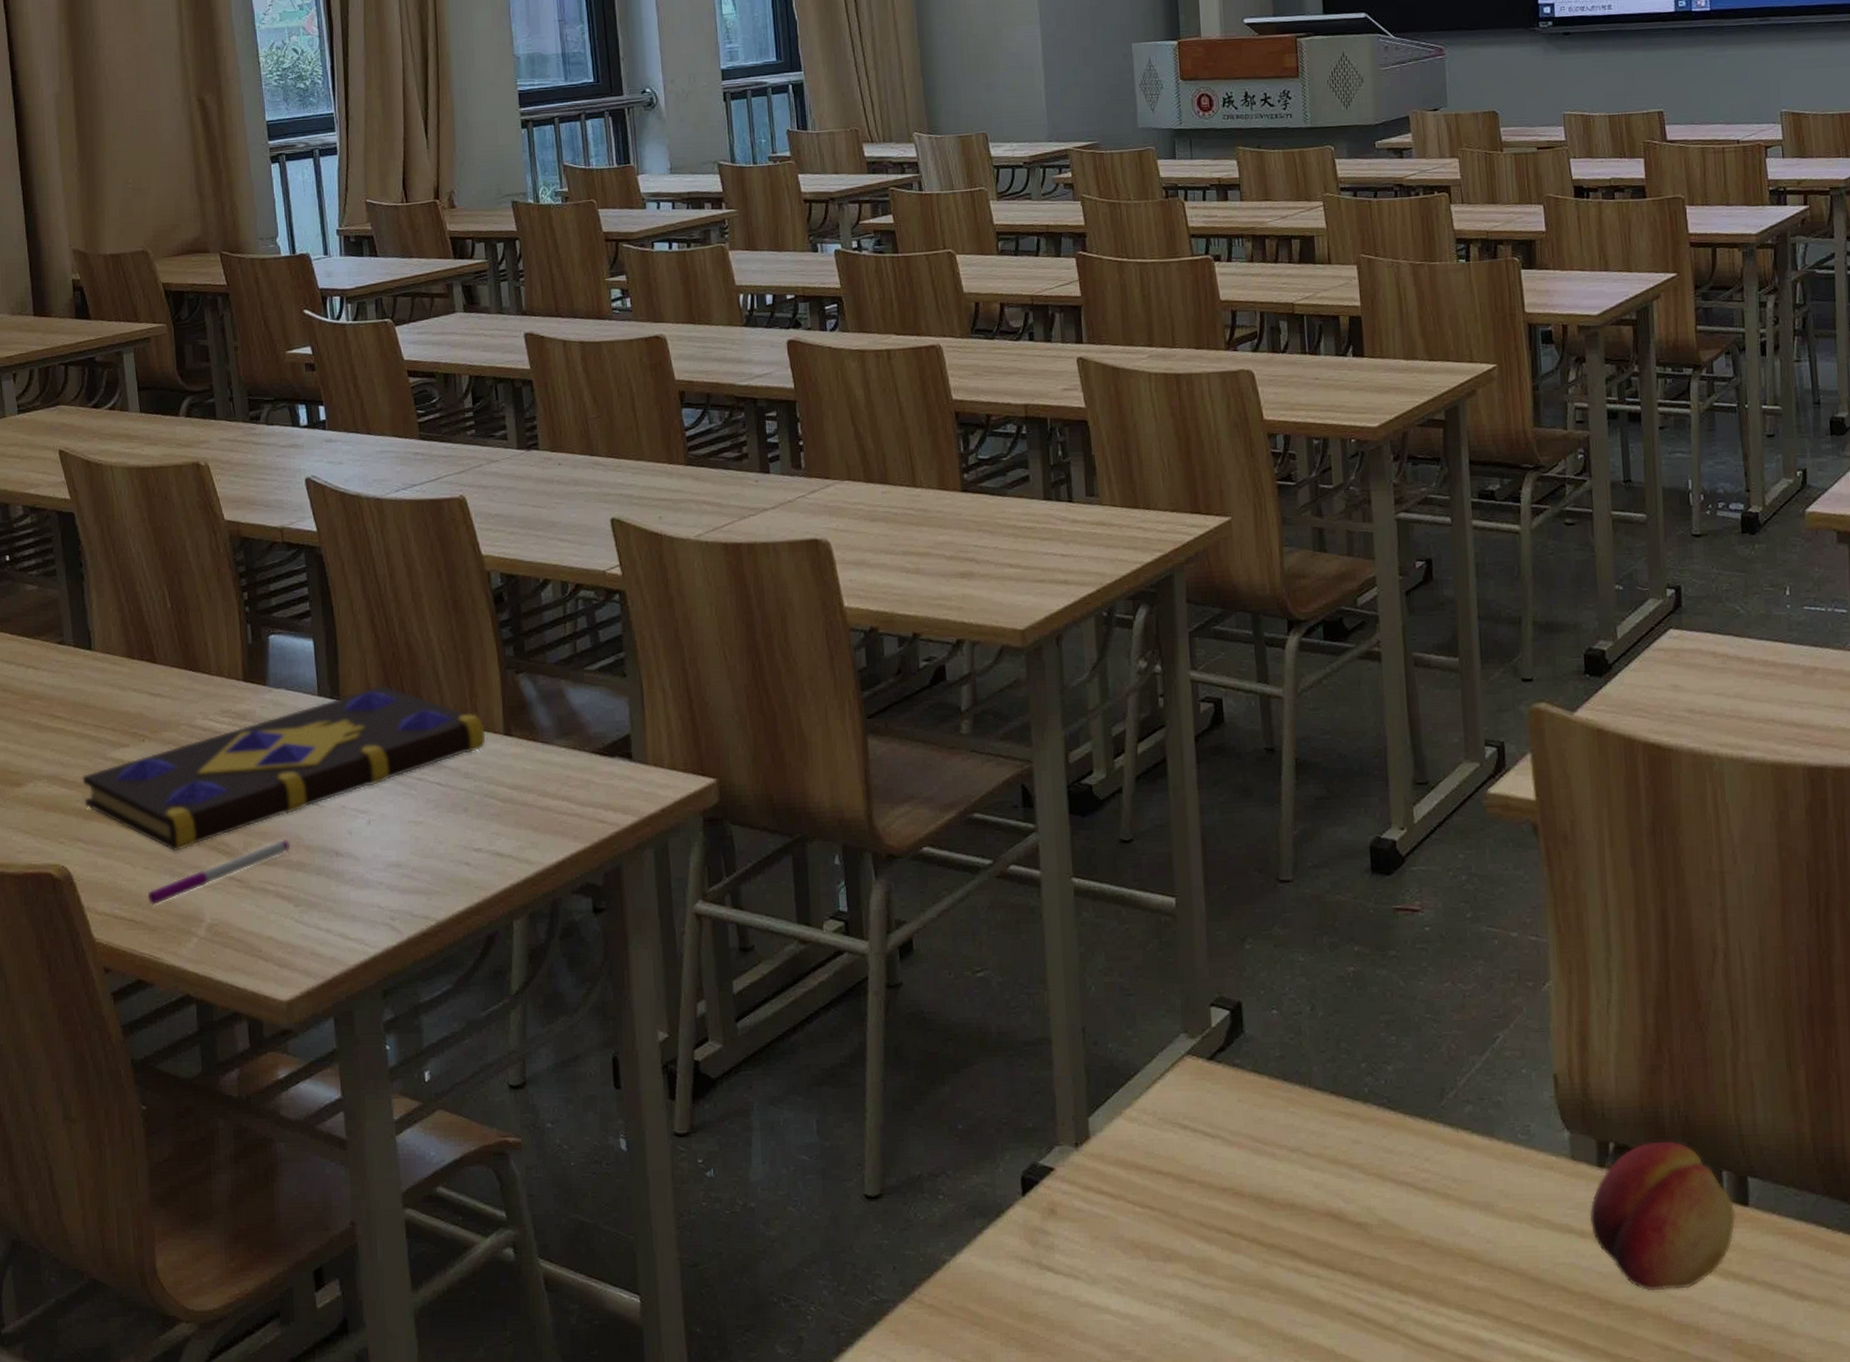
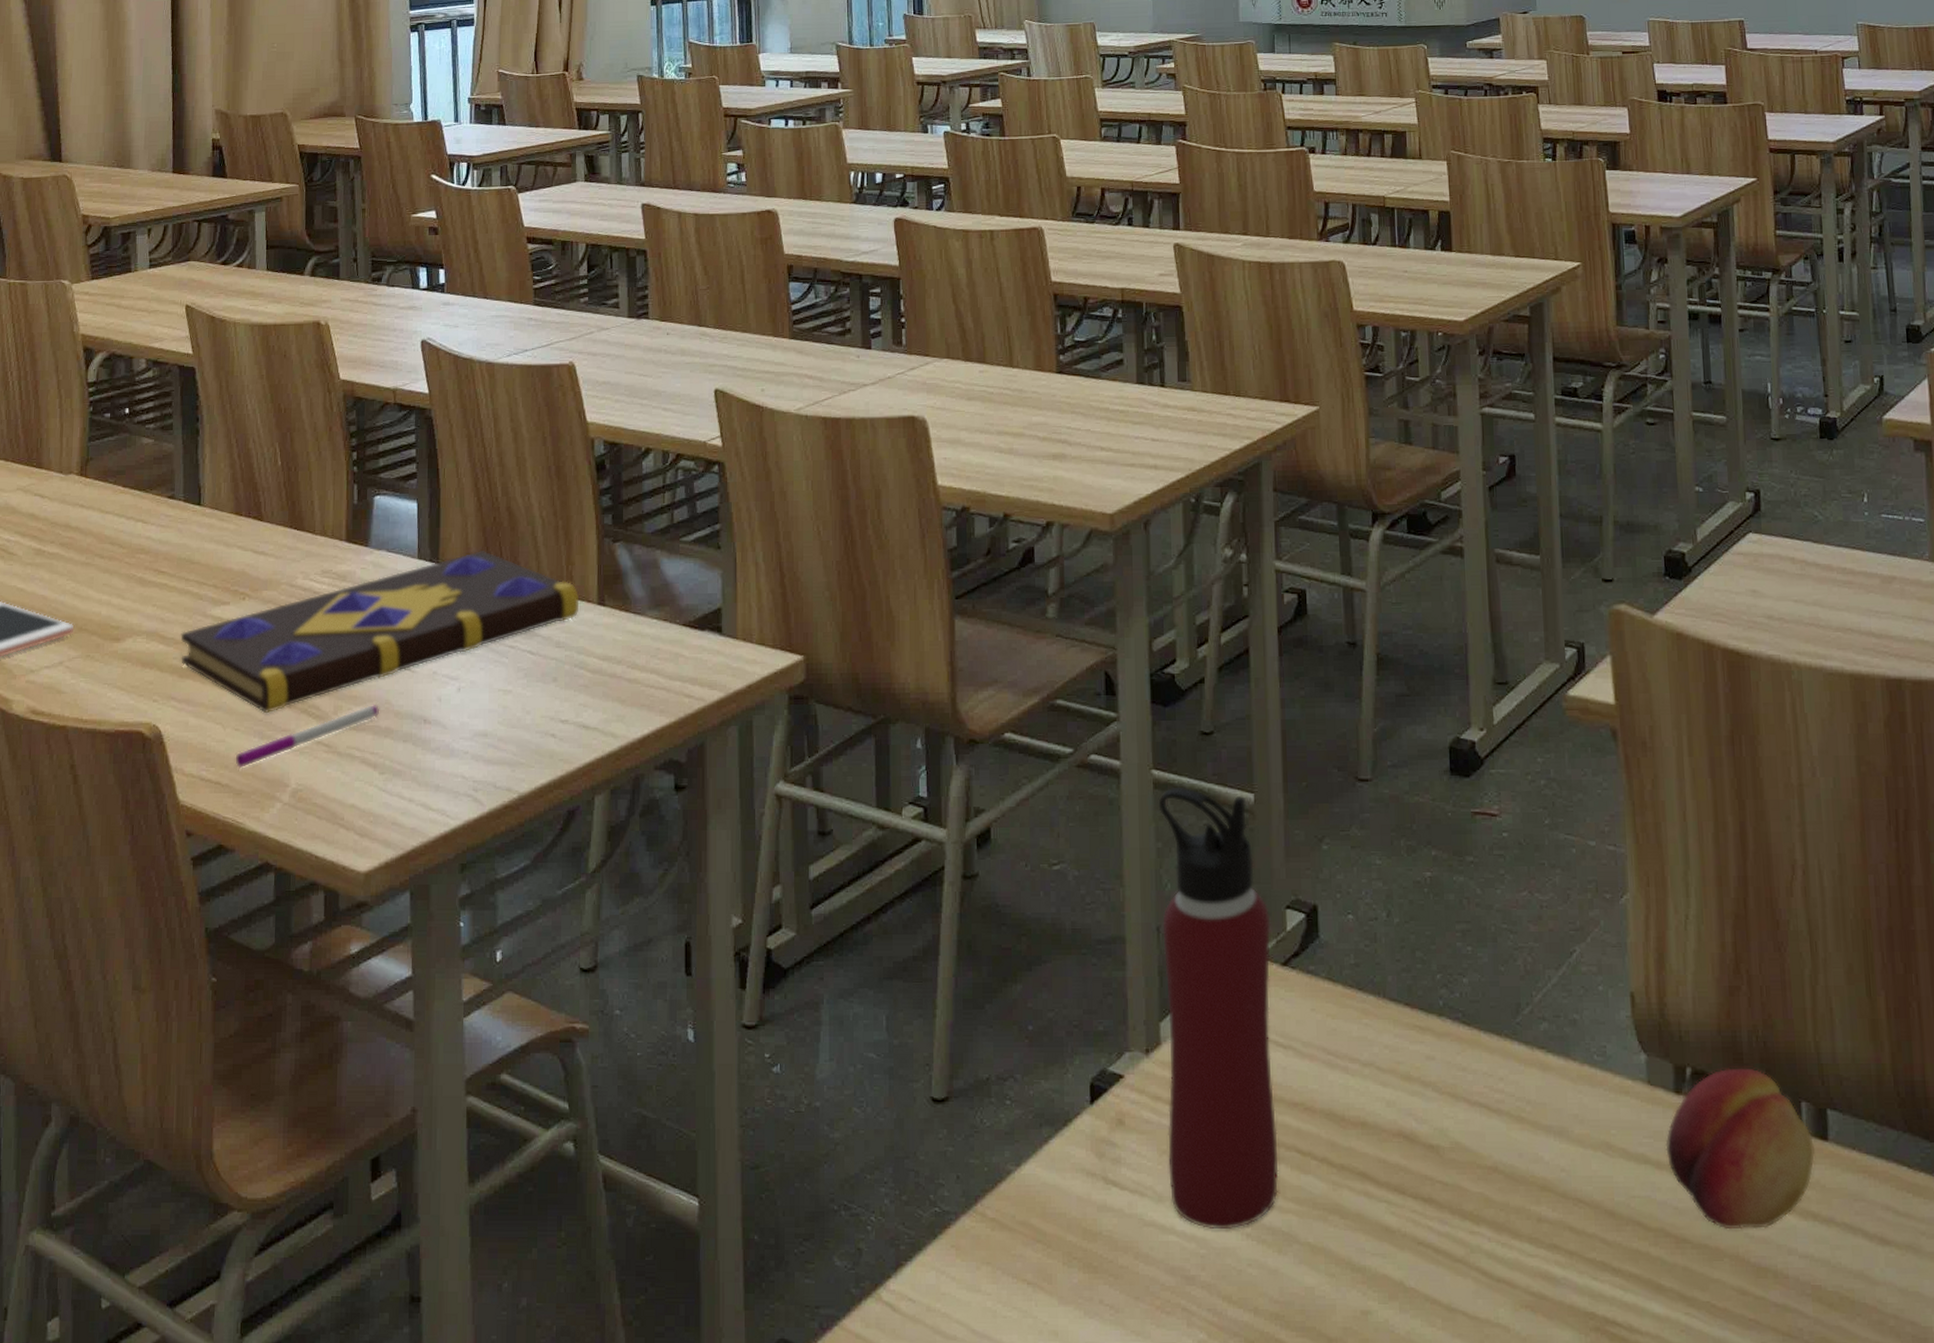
water bottle: none [1079,893,1210,1308] -> present [1158,786,1279,1230]

